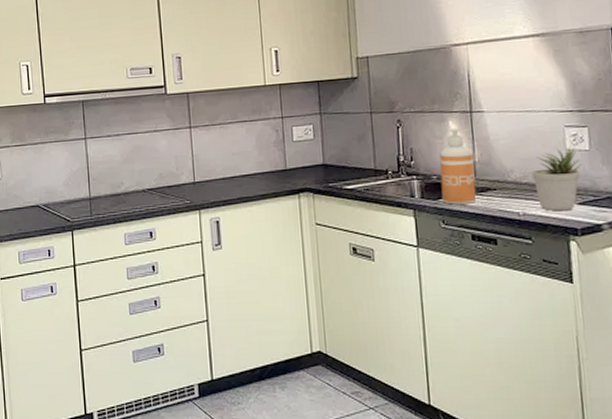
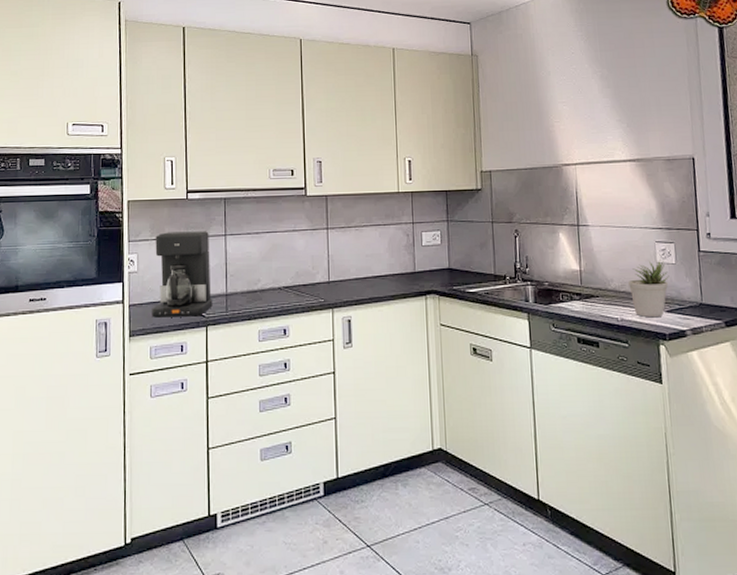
coffee maker: none [16,135,77,223] -> present [152,231,213,318]
soap dispenser: present [439,128,477,205] -> none [551,240,582,309]

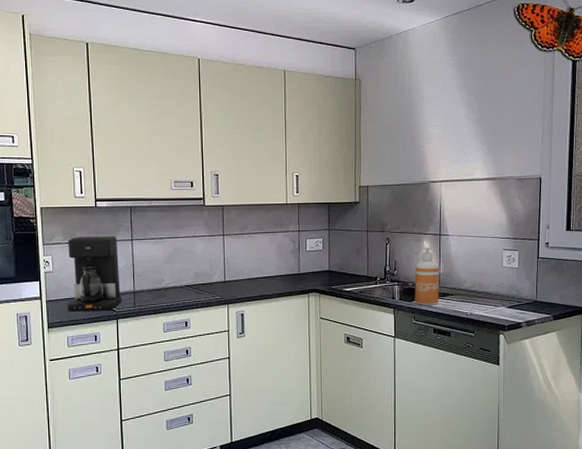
soap dispenser: none [551,240,582,309] -> present [414,247,440,305]
potted plant: present [628,259,670,318] -> none [478,264,512,313]

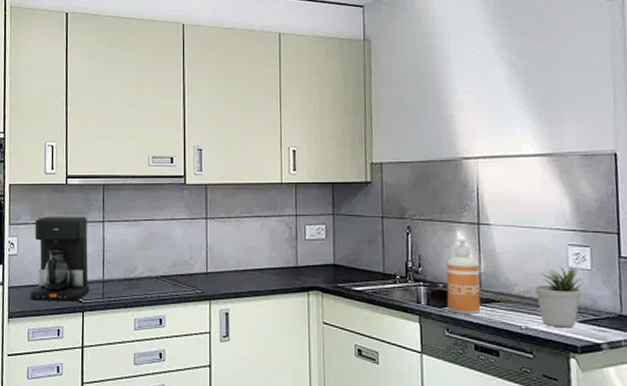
potted plant: none [478,264,512,313] -> present [535,264,584,328]

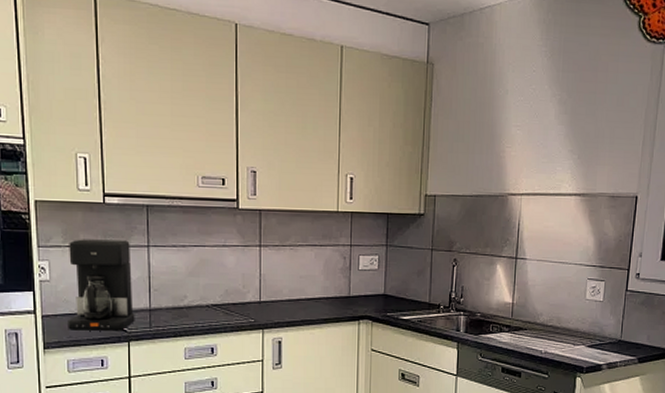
soap dispenser: present [446,239,481,314] -> none [482,272,514,340]
potted plant: present [535,264,584,328] -> none [556,297,595,352]

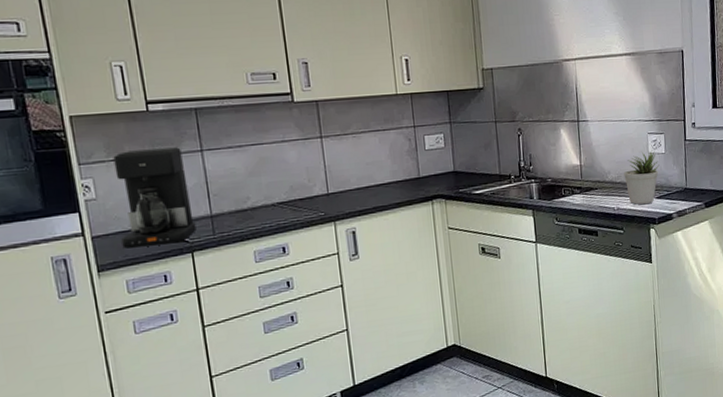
potted plant: none [556,297,595,352] -> present [624,150,660,205]

